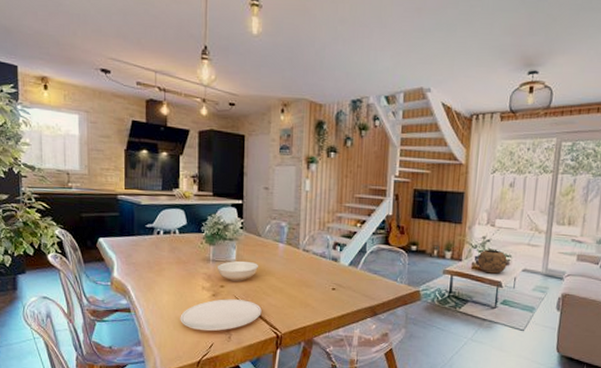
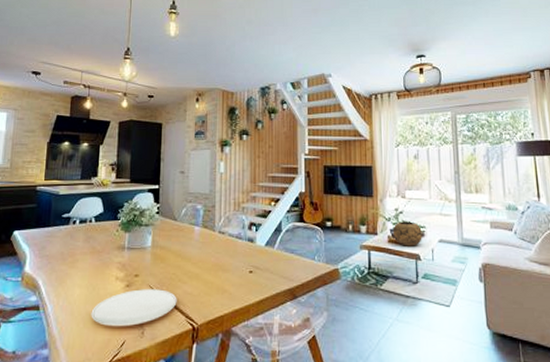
bowl: present [216,260,259,282] -> none [131,247,175,270]

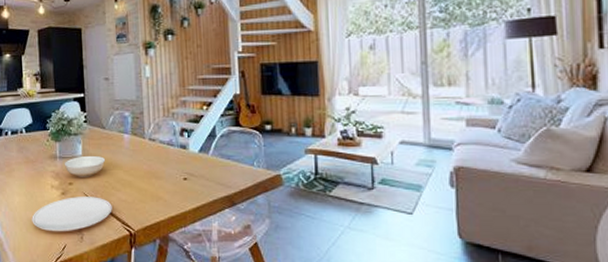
bowl: none [131,247,175,270] -> present [64,155,106,179]
decorative bowl: present [393,221,422,246] -> none [343,122,380,149]

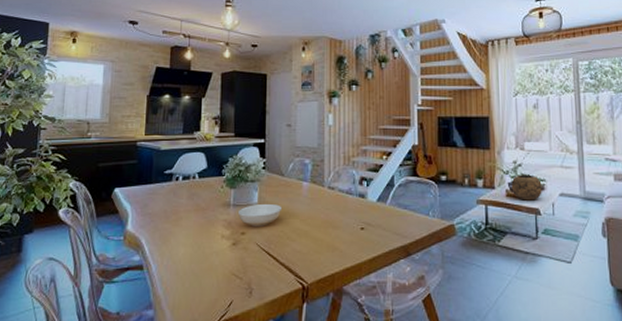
plate: present [32,197,112,232] -> none [196,247,286,287]
decorative bowl: none [343,122,380,149] -> present [511,174,542,201]

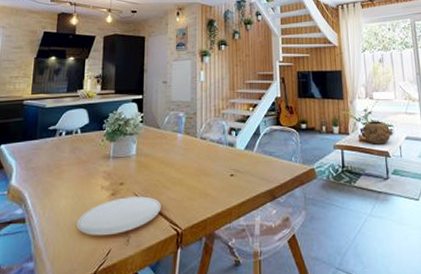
plate: none [196,247,286,287] -> present [77,196,161,236]
bowl: present [237,203,283,228] -> none [116,154,159,178]

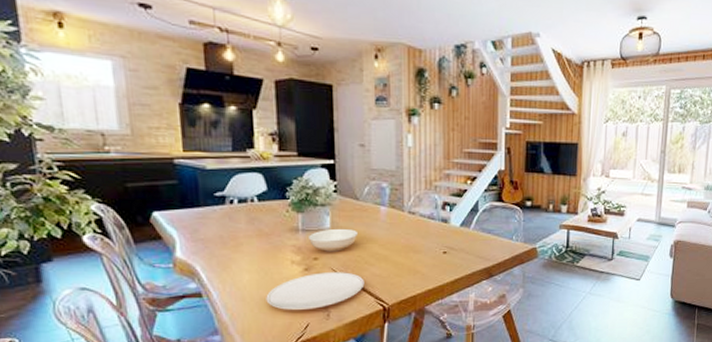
bowl: none [116,154,159,178] -> present [307,228,359,253]
decorative bowl: present [363,121,391,145] -> none [593,201,622,225]

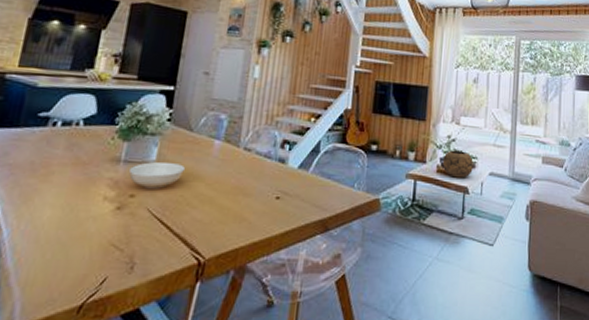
plate: present [266,272,365,311] -> none [63,213,182,260]
decorative bowl: none [593,201,622,225] -> present [442,150,473,178]

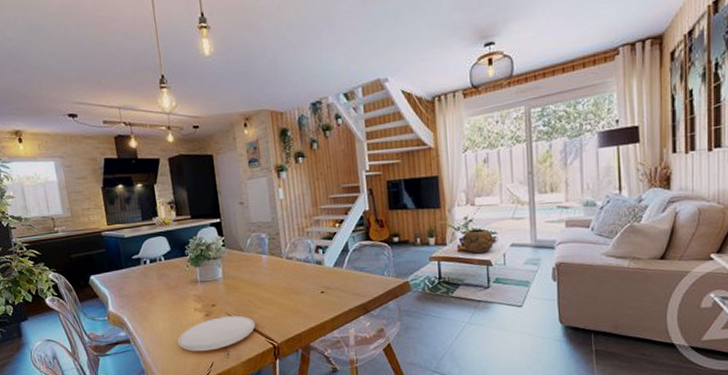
plate: none [63,213,182,260] -> present [177,315,256,352]
bowl: present [128,161,186,190] -> none [205,277,246,300]

